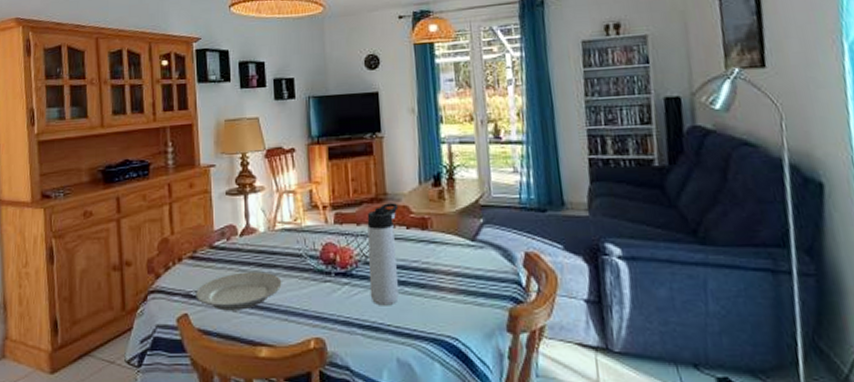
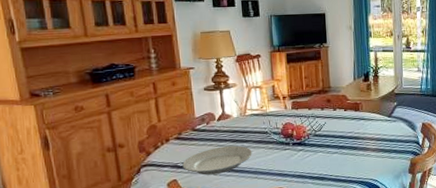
thermos bottle: present [367,203,399,306] -> none [316,93,339,163]

